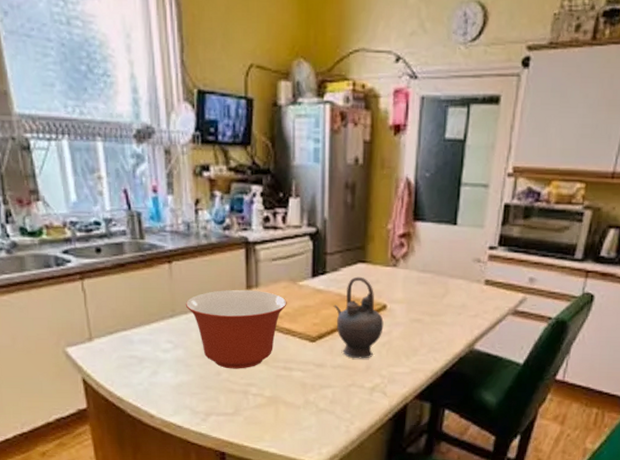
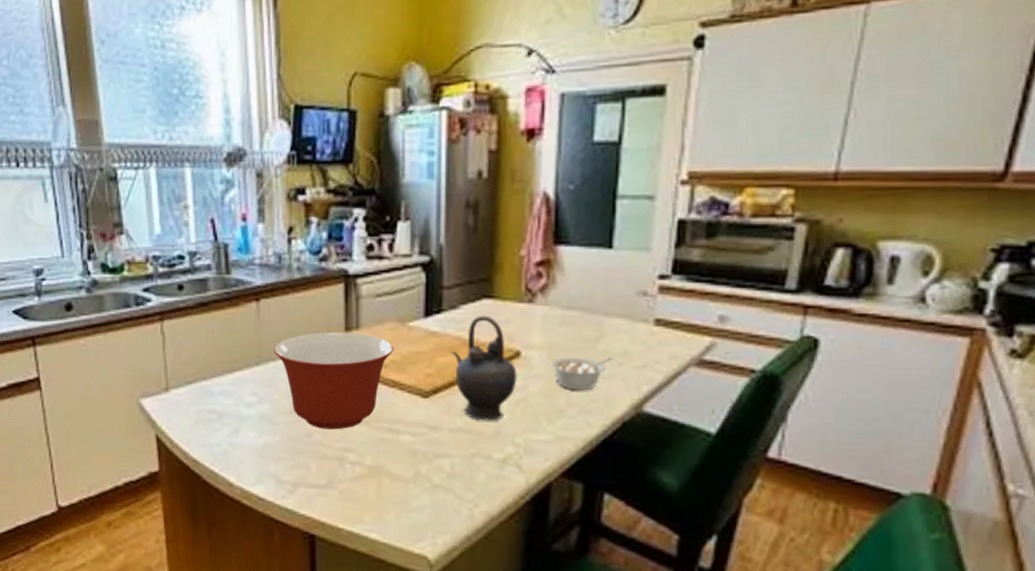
legume: none [409,308,454,335] -> present [551,356,613,391]

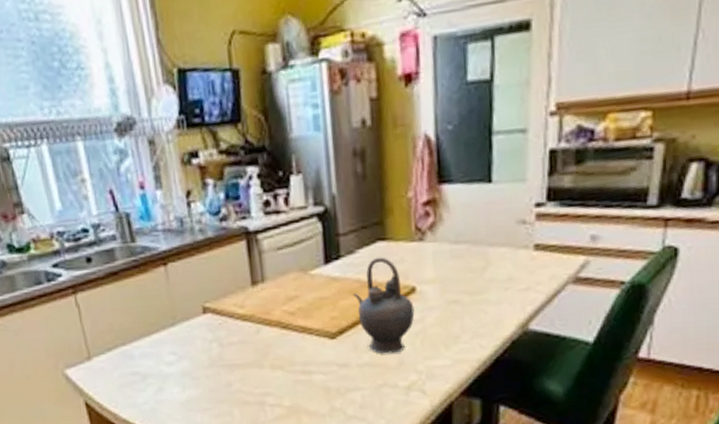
mixing bowl: present [273,331,394,430] -> none [186,285,299,378]
legume: present [551,356,613,391] -> none [444,284,499,317]

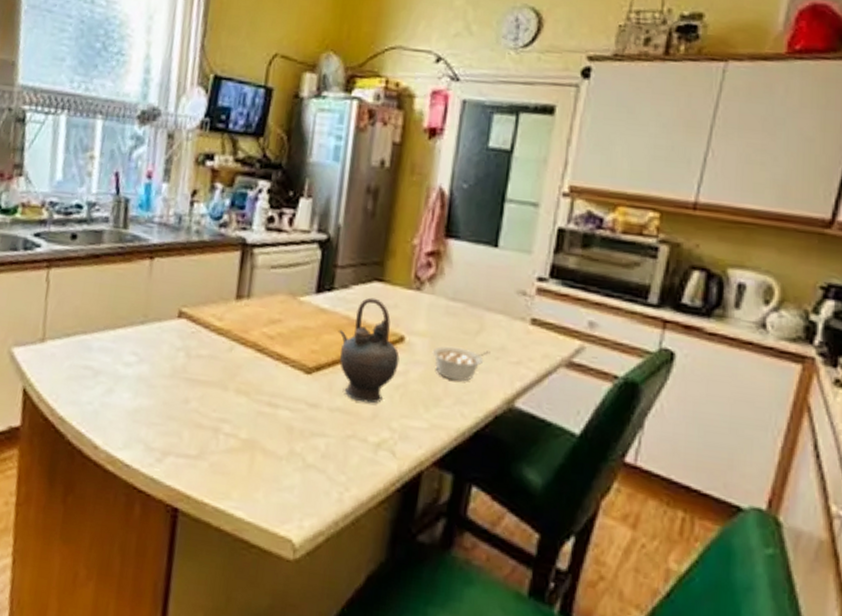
legume: none [444,284,499,317] -> present [432,345,491,381]

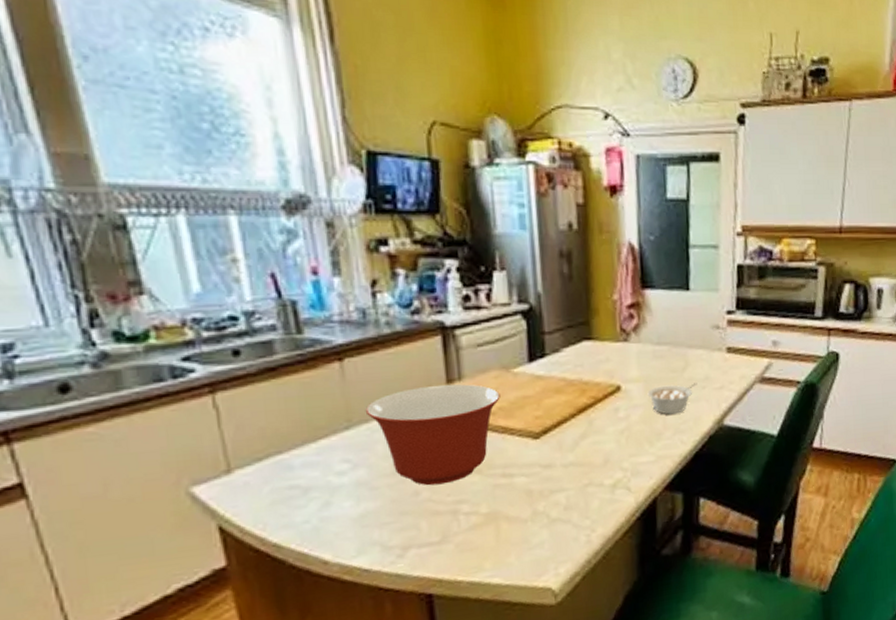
mixing bowl: none [160,297,283,399] -> present [365,384,500,486]
teapot: present [338,297,400,404] -> none [557,356,620,453]

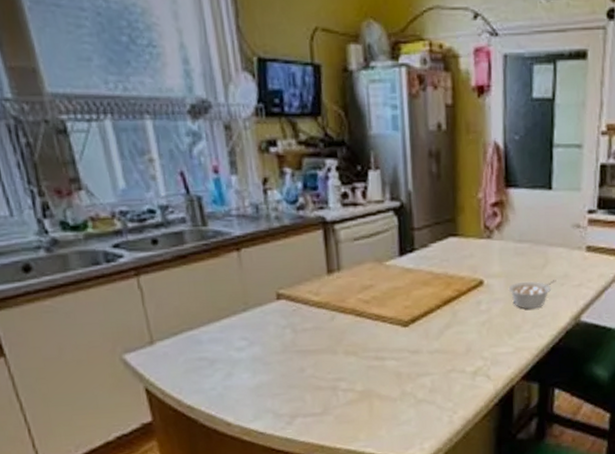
mixing bowl: present [365,384,500,486] -> none [259,274,374,364]

